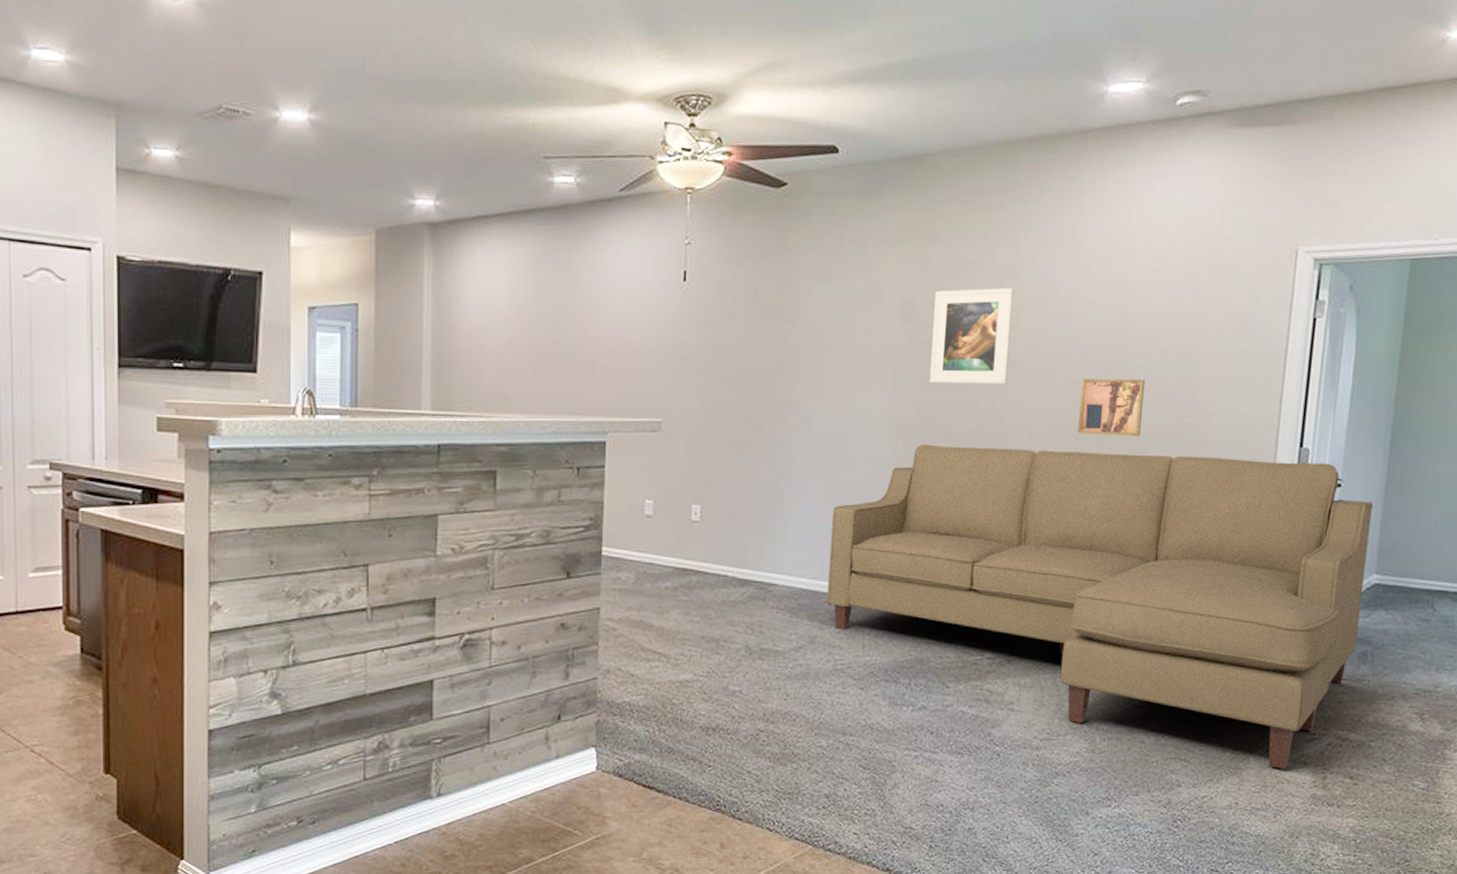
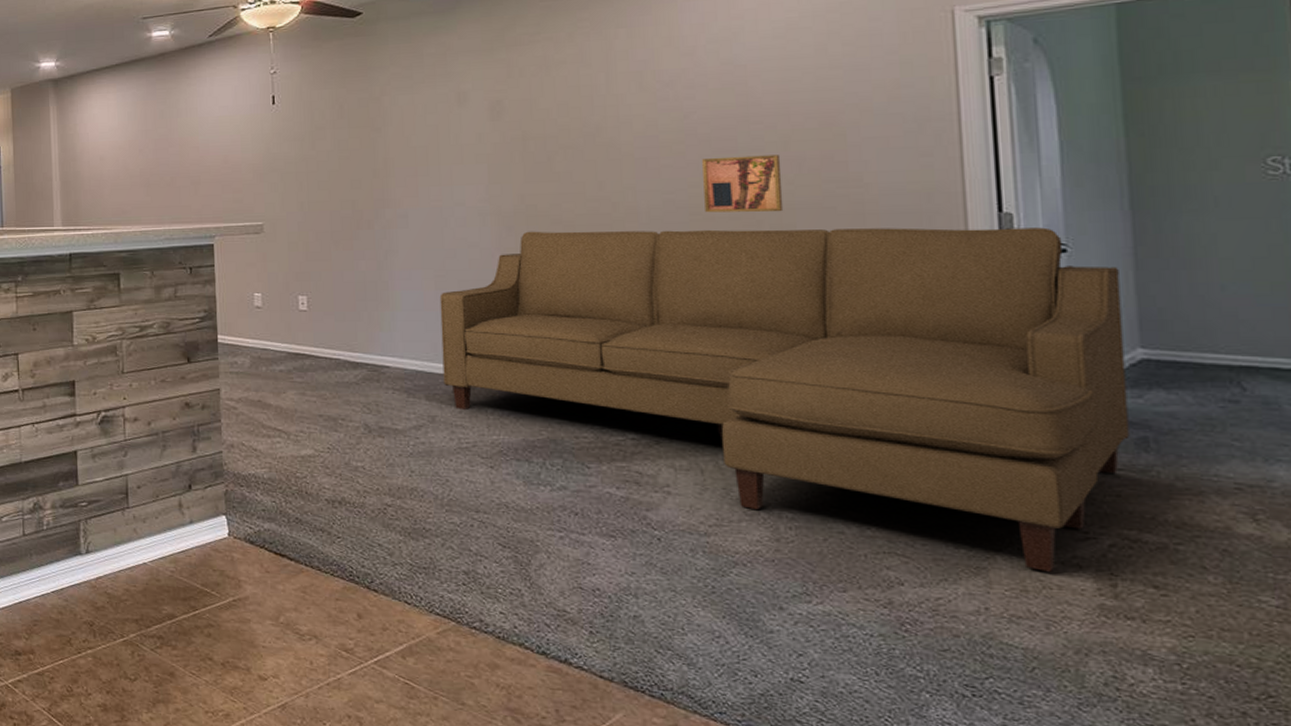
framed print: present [929,287,1014,385] -> none [524,79,614,174]

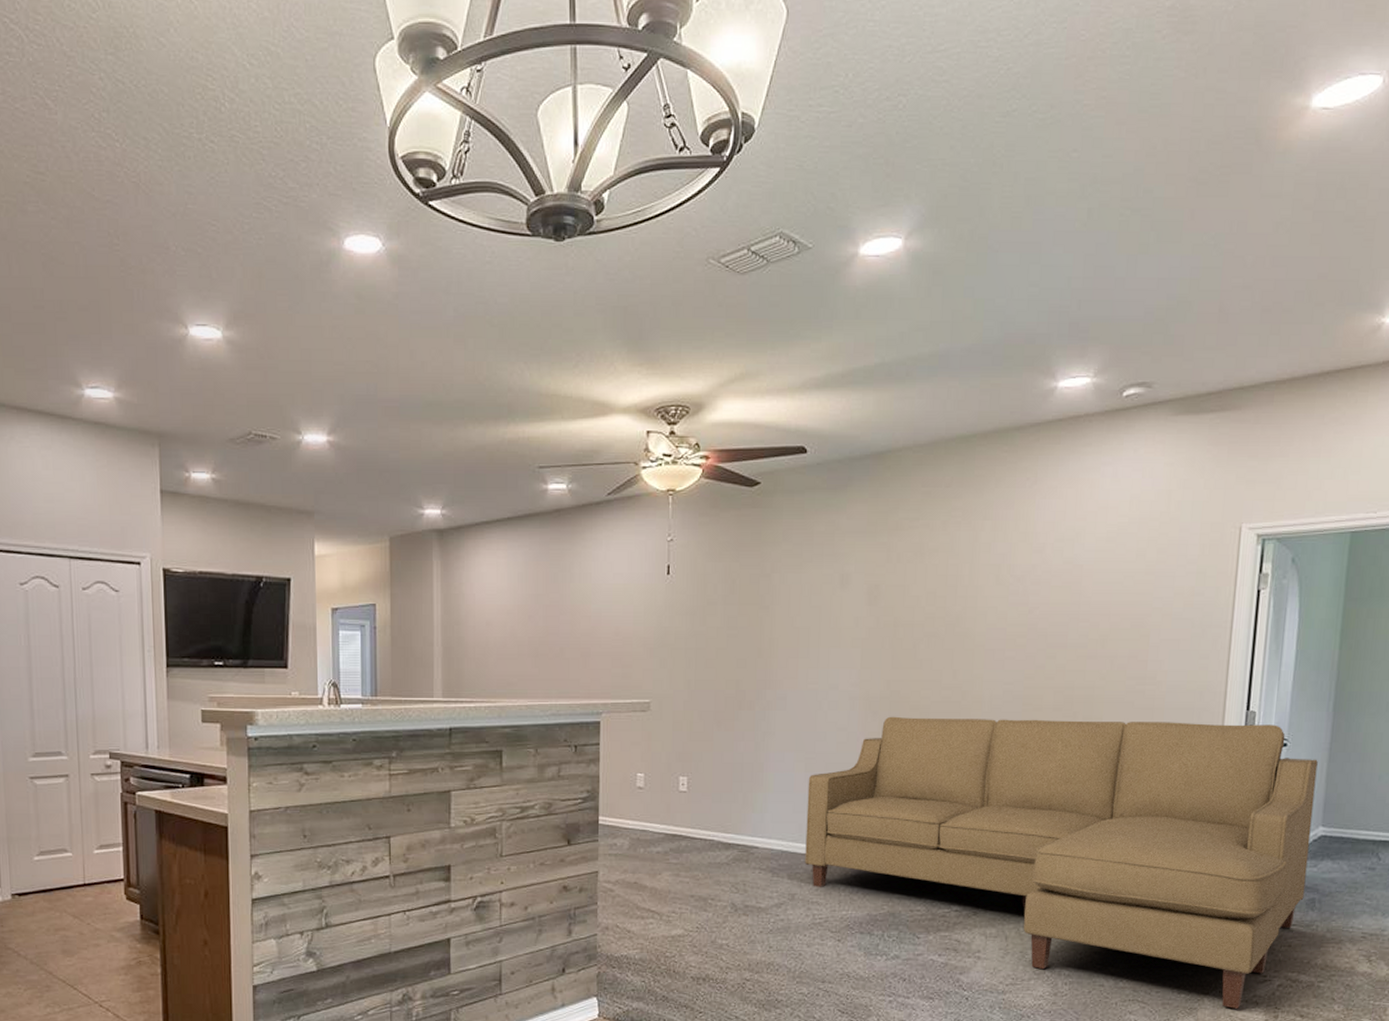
wall art: present [702,155,784,213] -> none [1035,651,1099,705]

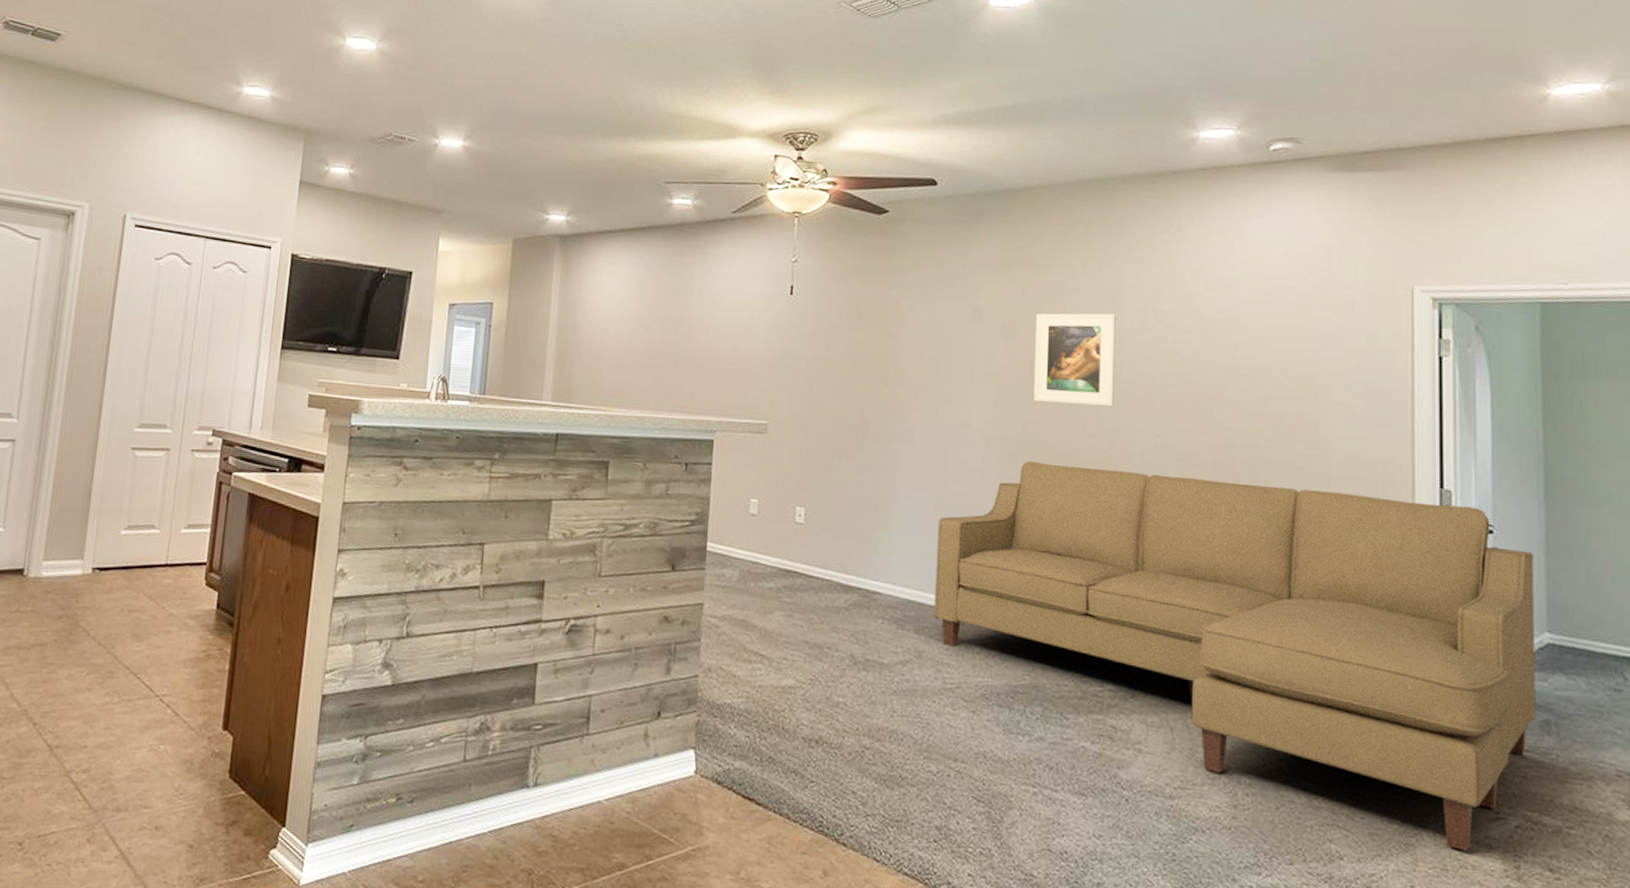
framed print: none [895,570,973,660] -> present [1034,313,1116,407]

